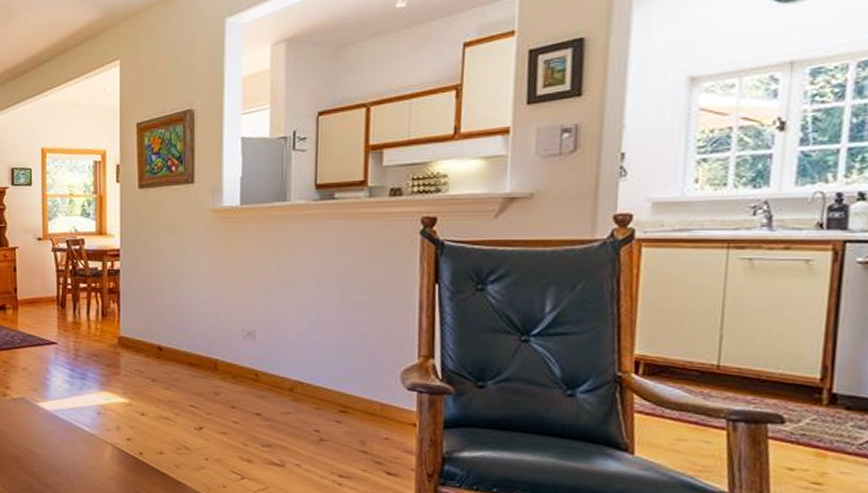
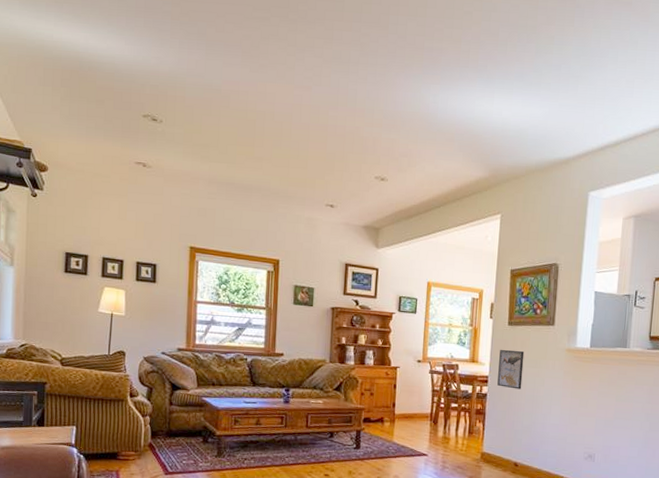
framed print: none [131,216,160,262] -> present [497,349,525,390]

